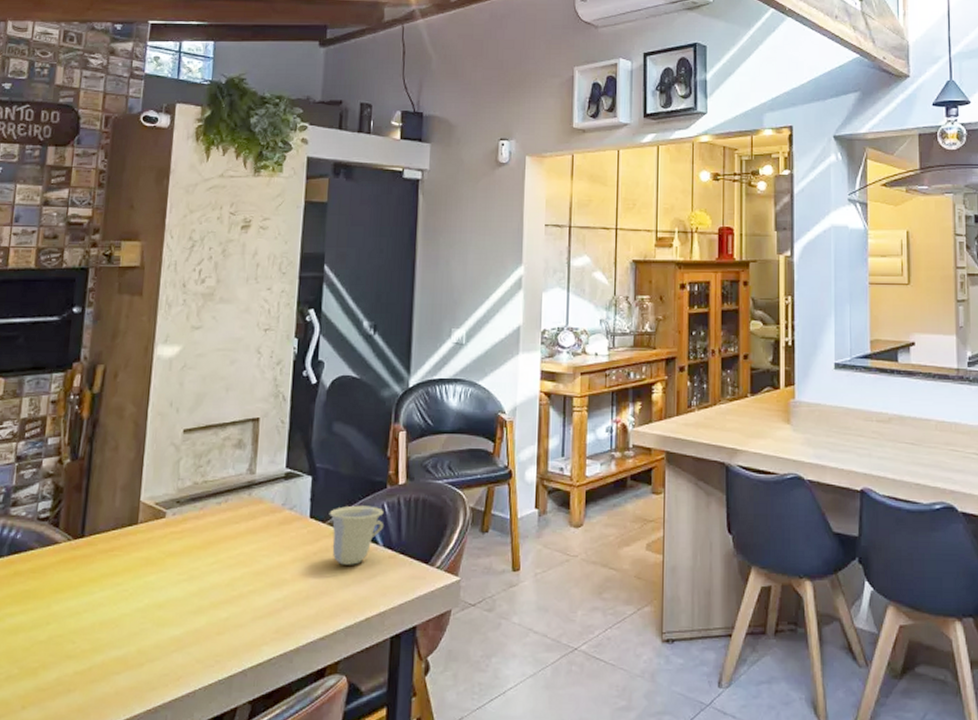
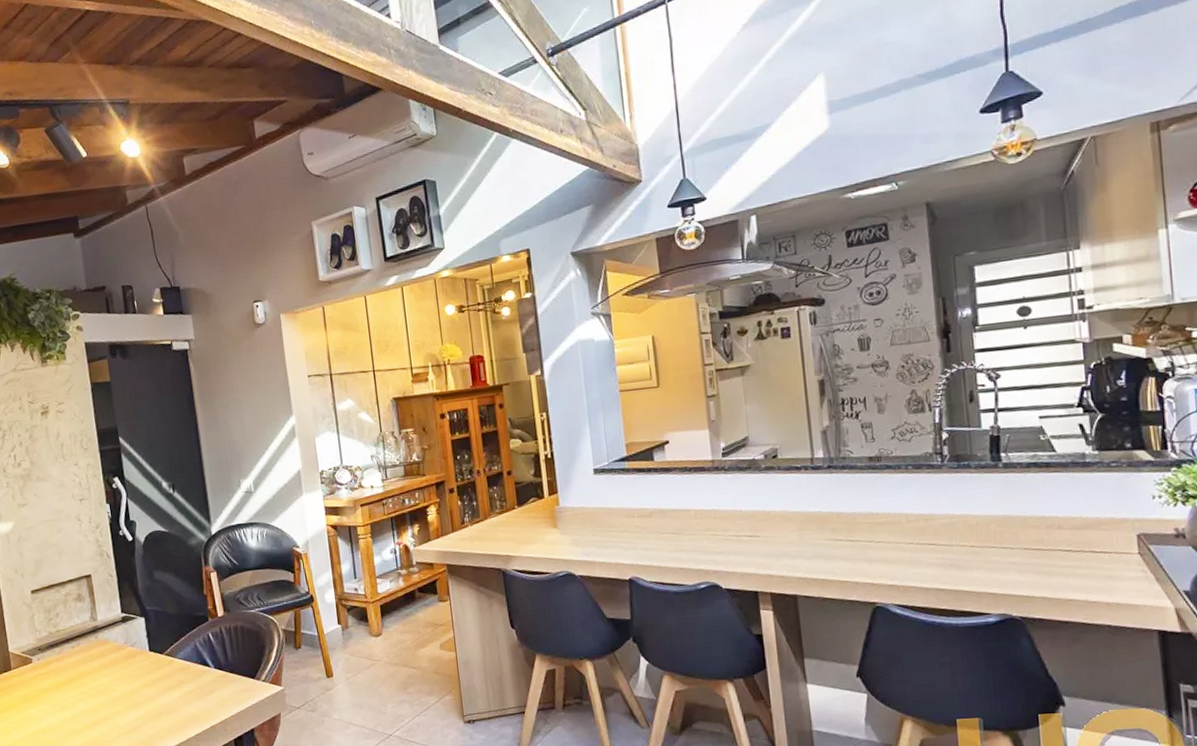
cup: present [329,505,384,565] -> none [164,636,212,686]

